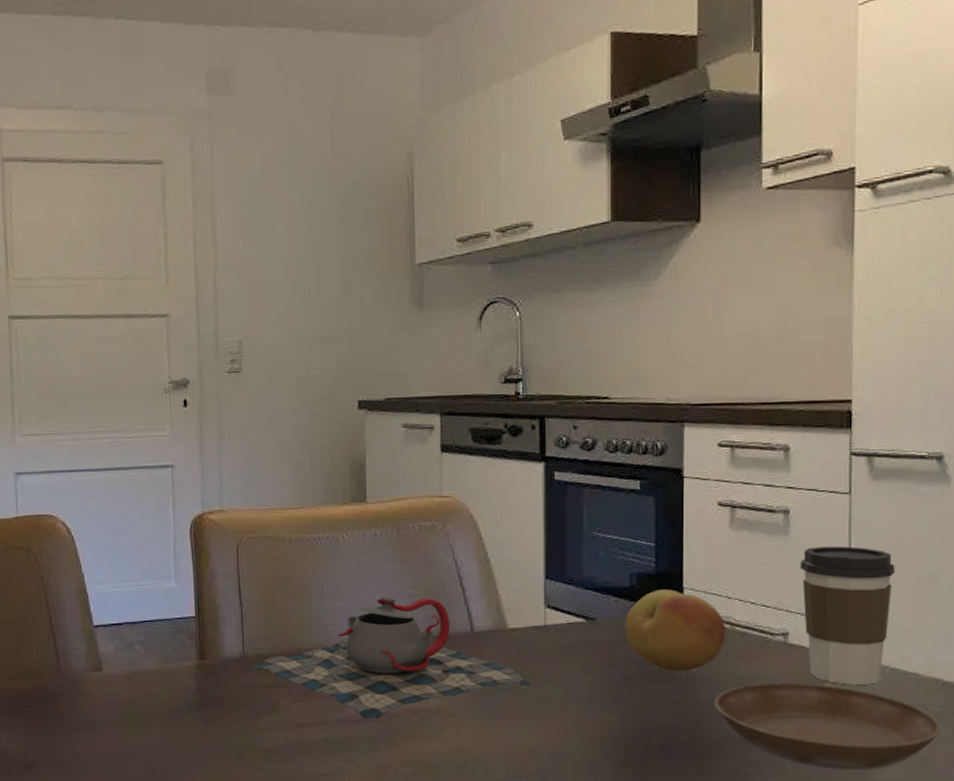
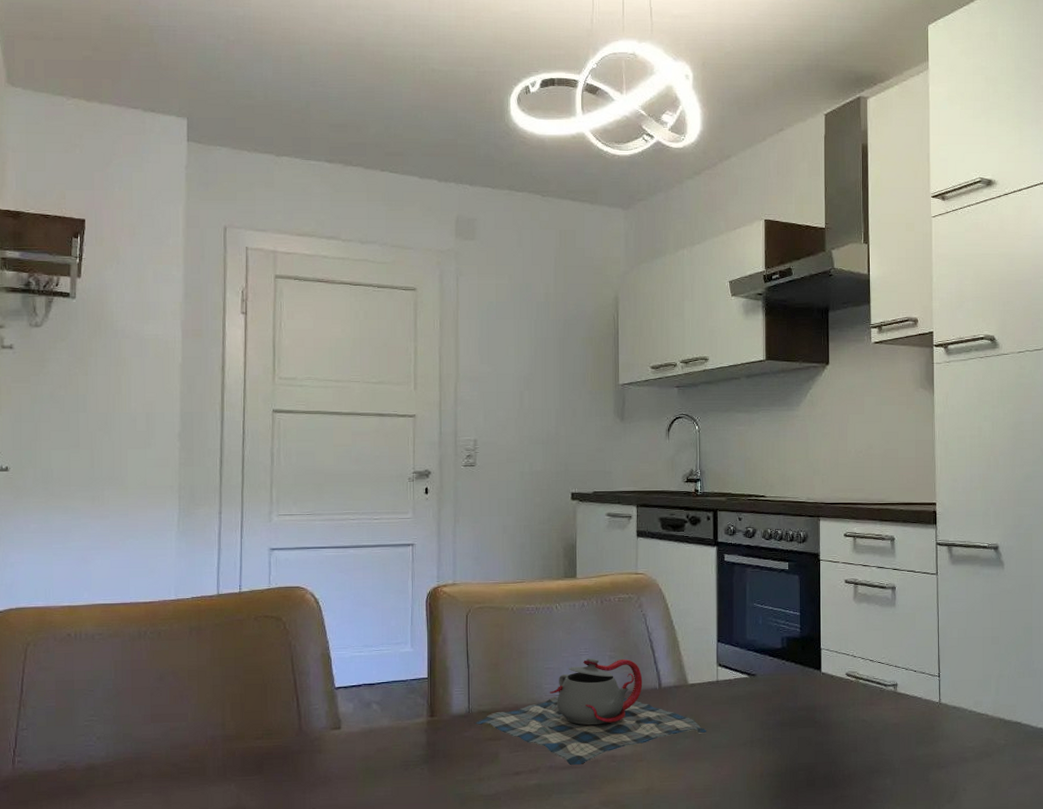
fruit: present [625,589,726,671] -> none [778,650,853,717]
saucer: present [714,682,941,769] -> none [845,724,1005,793]
coffee cup: present [800,545,895,685] -> none [904,615,969,725]

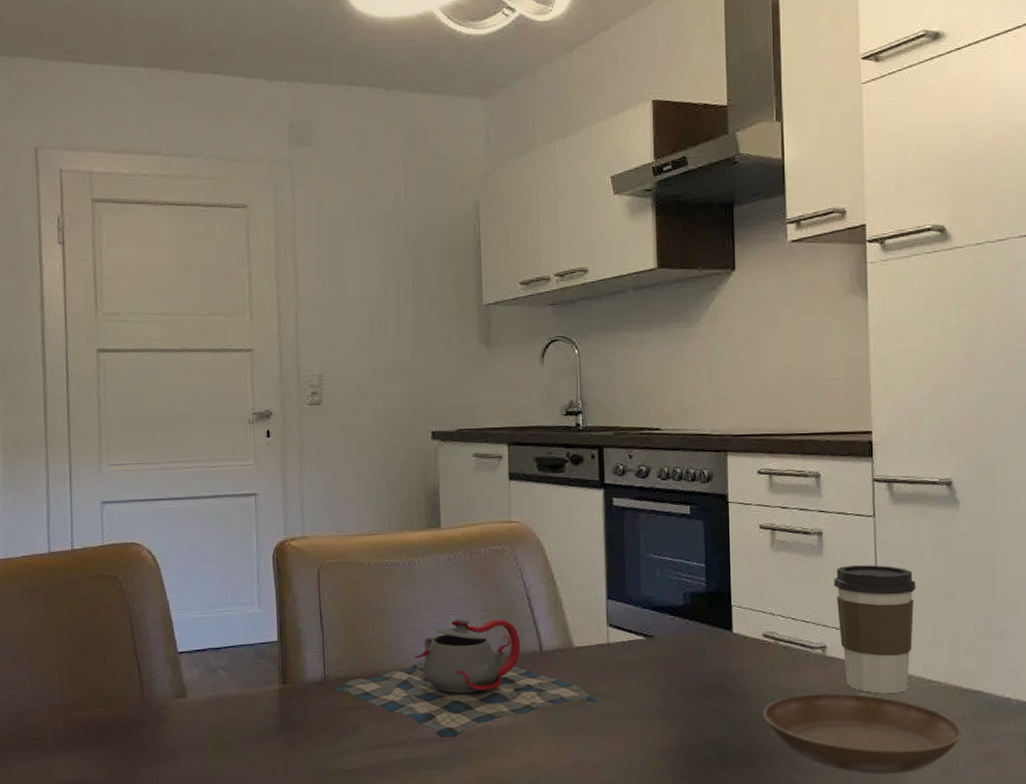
saucer: none [845,724,1005,793] -> present [762,693,962,773]
coffee cup: none [904,615,969,725] -> present [834,564,916,694]

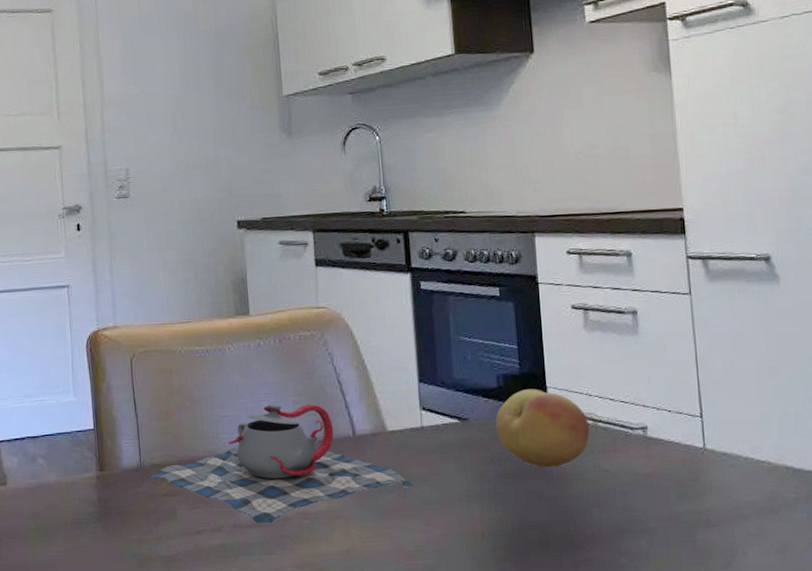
fruit: none [680,607,771,685] -> present [495,389,590,467]
saucer: present [762,693,962,773] -> none [584,474,797,557]
coffee cup: present [834,564,916,694] -> none [652,343,738,475]

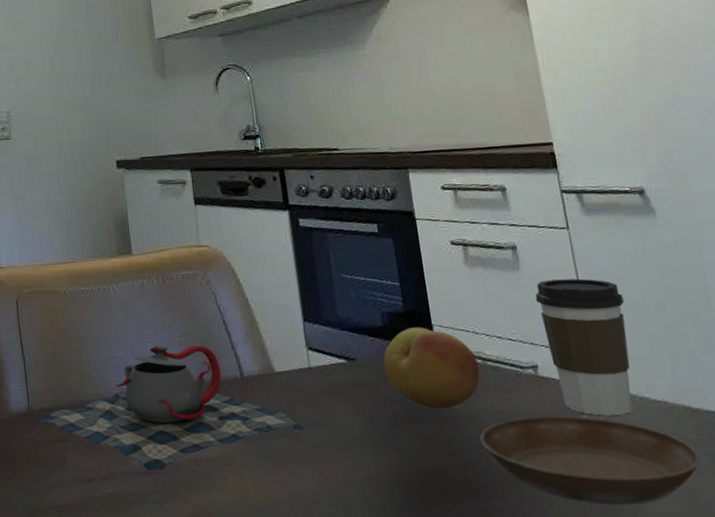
saucer: none [584,474,797,557] -> present [479,416,701,504]
coffee cup: none [652,343,738,475] -> present [535,278,633,416]

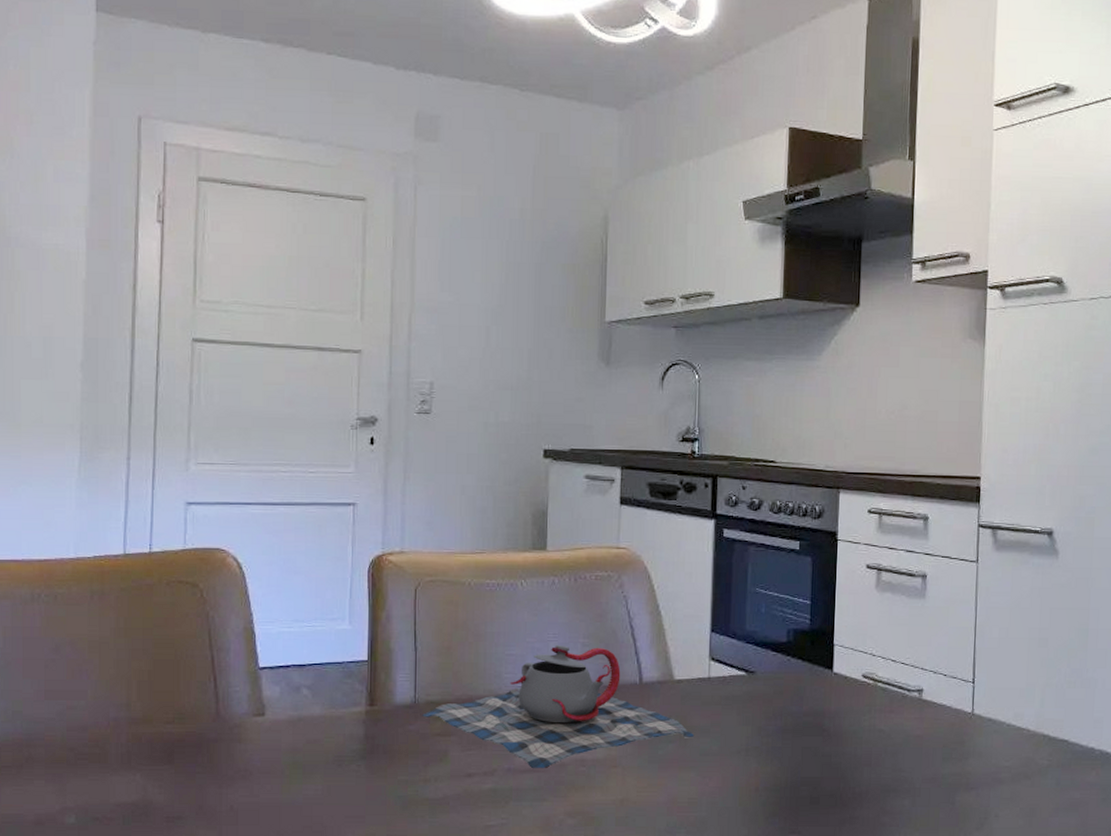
fruit: present [383,327,480,409] -> none [781,645,870,724]
saucer: present [479,416,701,504] -> none [857,736,1047,819]
coffee cup: present [535,278,633,416] -> none [934,609,1013,739]

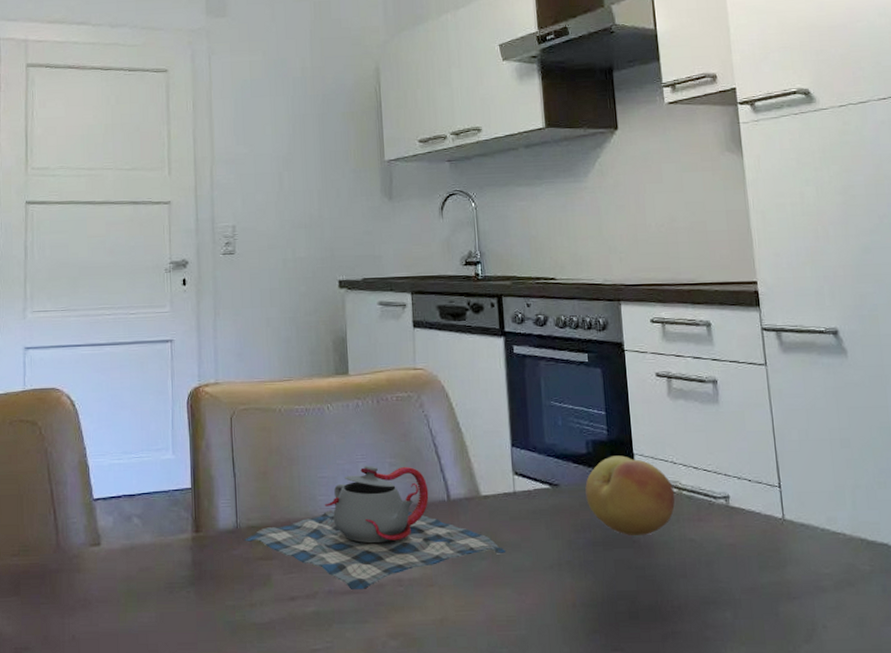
fruit: none [781,645,870,724] -> present [585,455,675,535]

